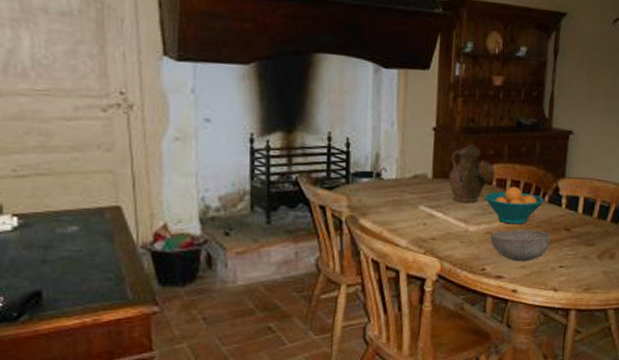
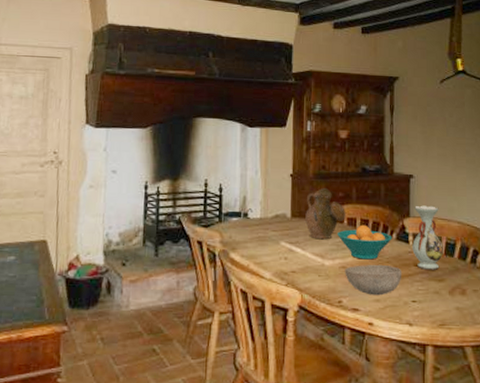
vase: none [564,165,597,234] -> present [412,205,443,270]

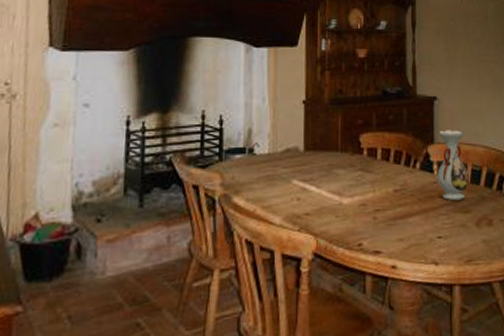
jug: present [305,187,345,240] -> none [320,114,365,175]
fruit bowl: present [338,224,392,260] -> none [357,155,416,194]
bowl: present [345,264,402,296] -> none [365,198,427,235]

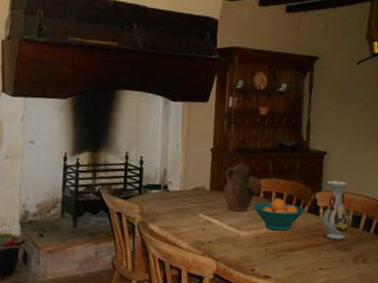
jug: none [320,114,365,175] -> present [223,162,262,212]
fruit bowl: none [357,155,416,194] -> present [254,198,305,231]

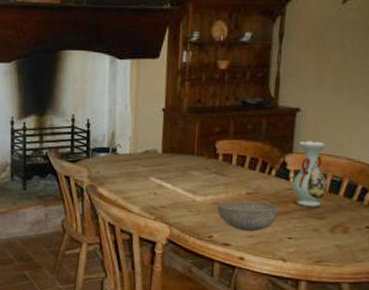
jug: present [223,162,262,212] -> none [177,122,221,176]
fruit bowl: present [254,198,305,231] -> none [211,161,271,196]
bowl: none [258,235,312,264] -> present [217,200,280,232]

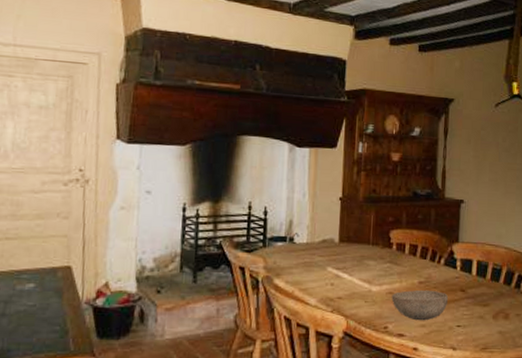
vase: present [292,140,328,208] -> none [459,230,490,295]

